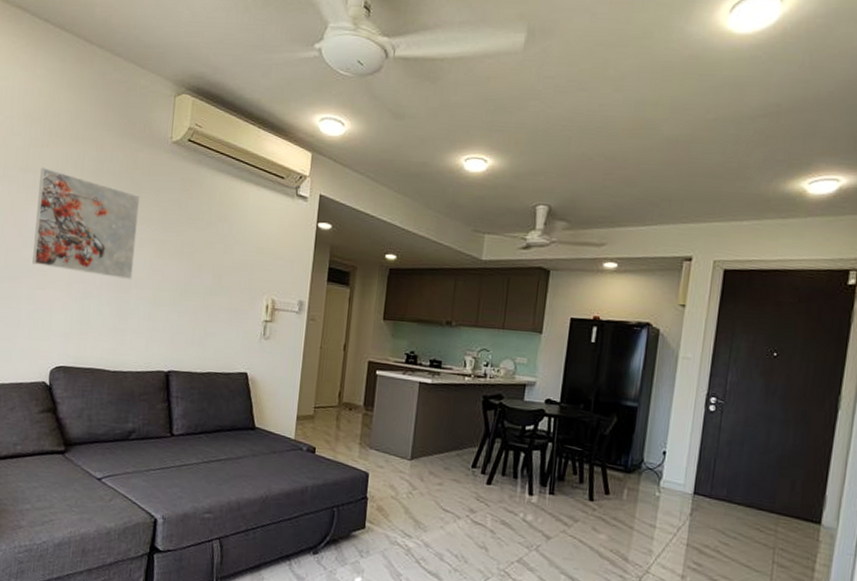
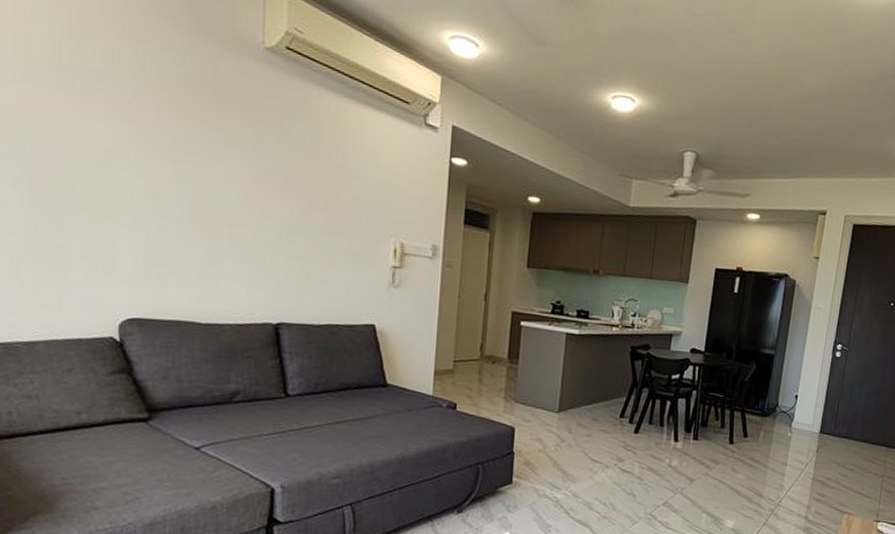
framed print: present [32,167,140,280] -> none [81,66,226,216]

